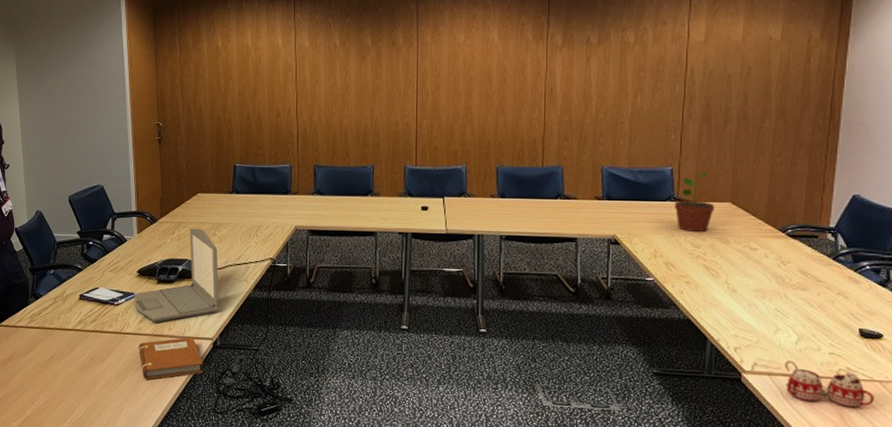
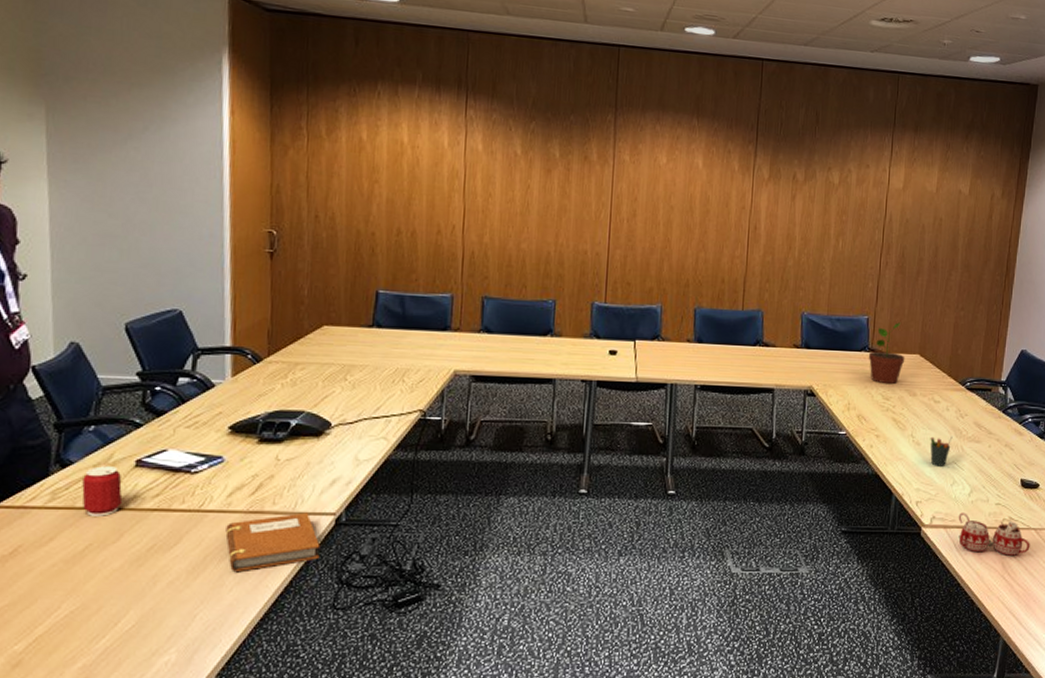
can: none [48,299,73,335] -> present [82,466,123,516]
laptop: present [135,228,220,323] -> none [222,370,348,496]
pen holder: none [747,283,774,314] -> present [930,436,953,466]

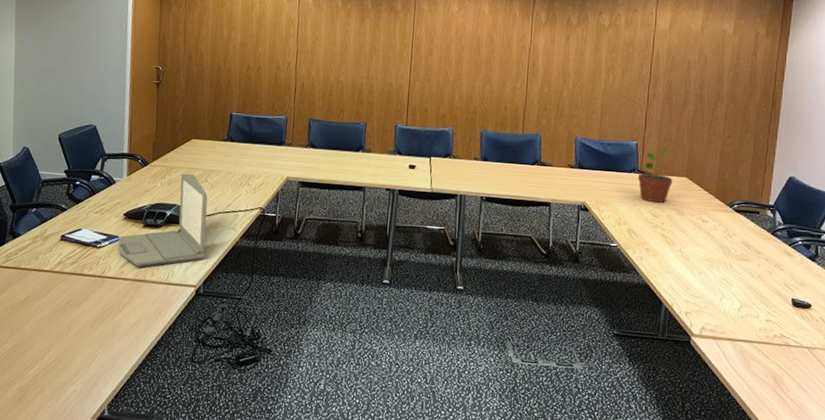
can: present [82,466,123,516] -> none [25,238,51,276]
laptop: none [222,370,348,496] -> present [118,173,208,268]
notebook: present [225,512,321,571] -> none [118,283,184,326]
pen holder: present [930,436,953,466] -> none [698,253,721,281]
mug: present [958,512,1030,556] -> none [728,326,803,372]

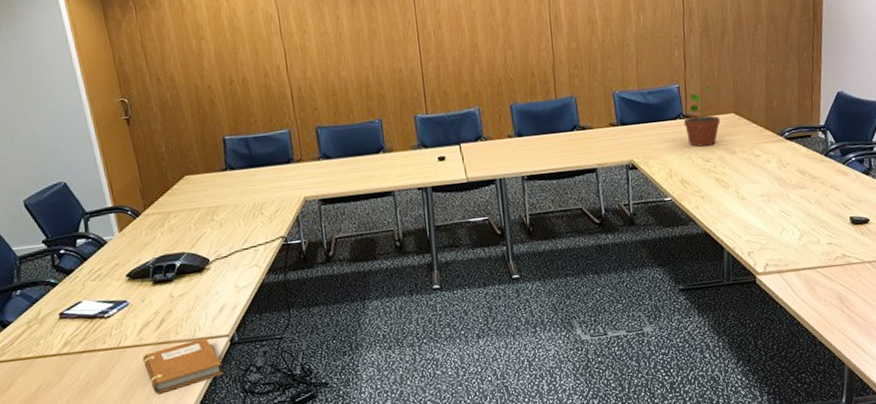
laptop: present [118,173,208,268] -> none [128,215,233,330]
notebook: none [118,283,184,326] -> present [142,337,224,393]

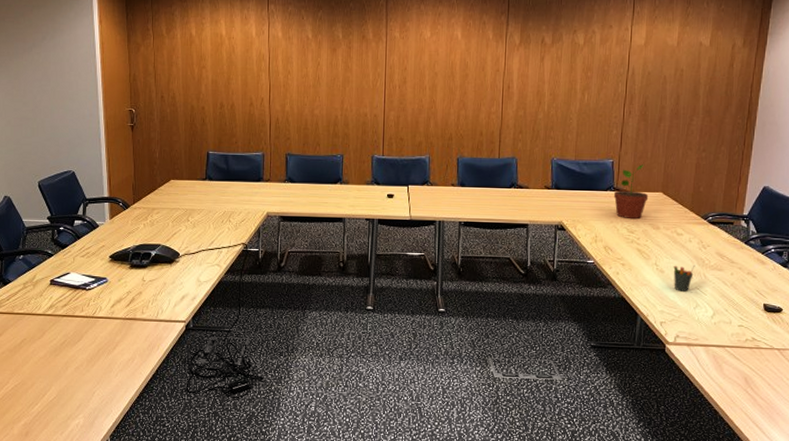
notebook: present [142,337,224,393] -> none [111,320,176,362]
pen holder: none [754,186,777,217] -> present [673,264,695,292]

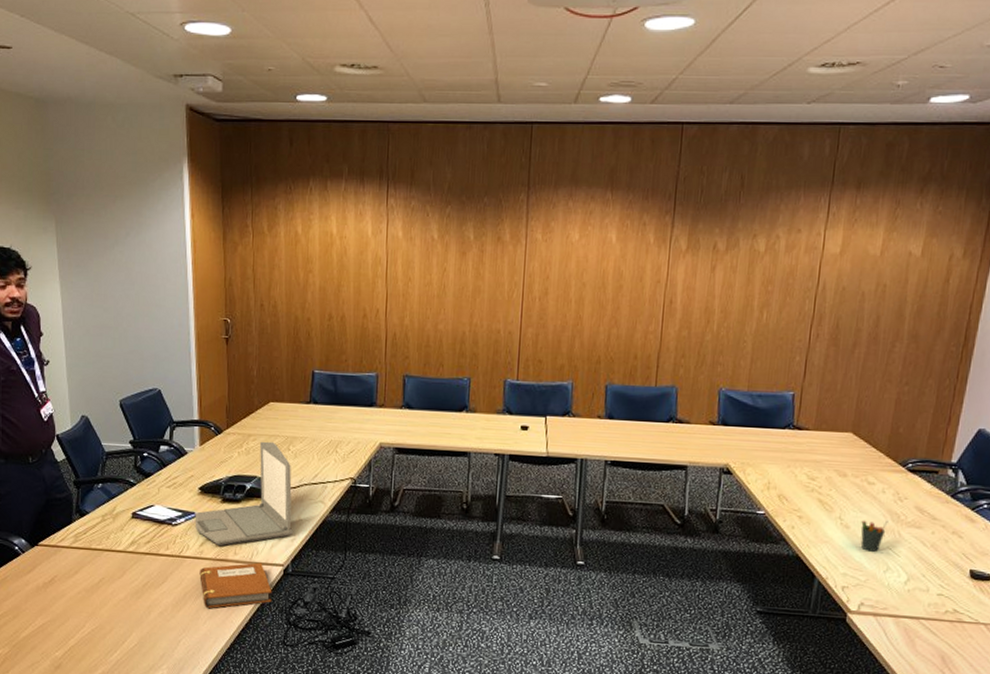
laptop: none [107,214,193,307] -> present [196,441,293,547]
notebook: none [111,320,176,362] -> present [199,562,272,608]
potted plant: present [613,164,649,219] -> none [792,398,836,463]

